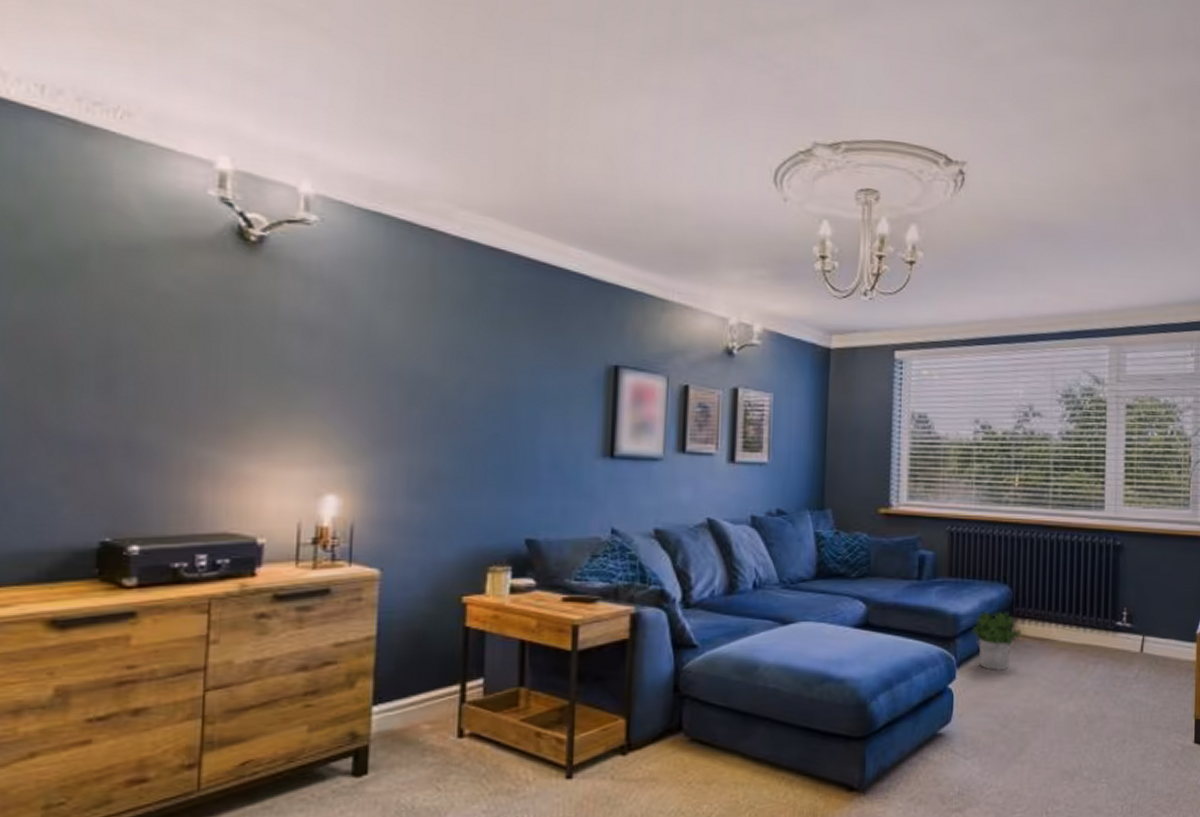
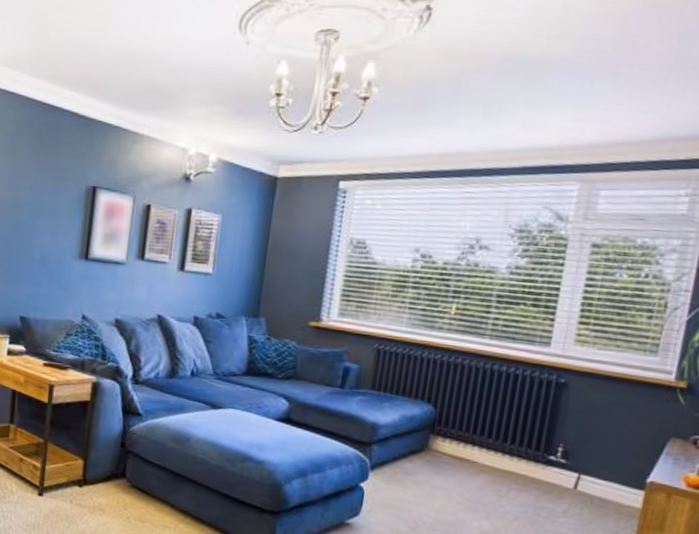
potted plant: present [971,610,1023,672] -> none [388,423,442,481]

